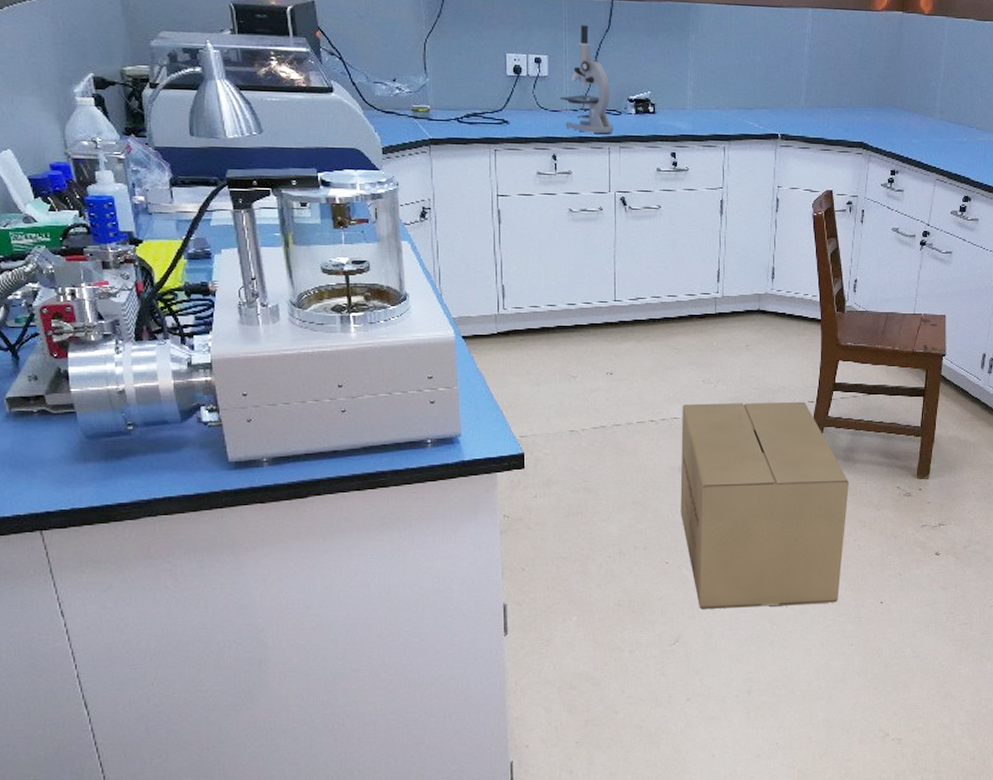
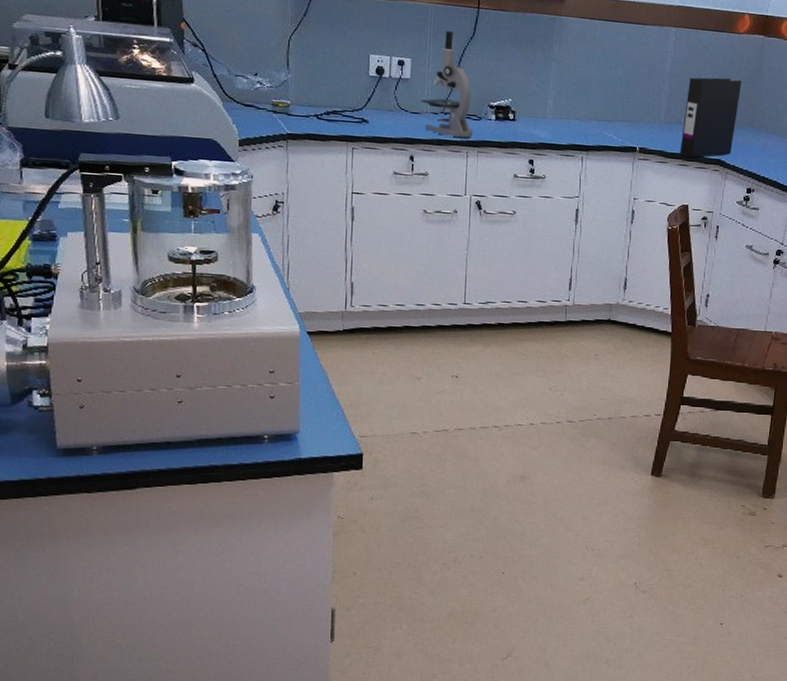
box: present [680,401,849,609] -> none [520,411,693,623]
binder: none [822,58,882,142] -> present [679,77,742,158]

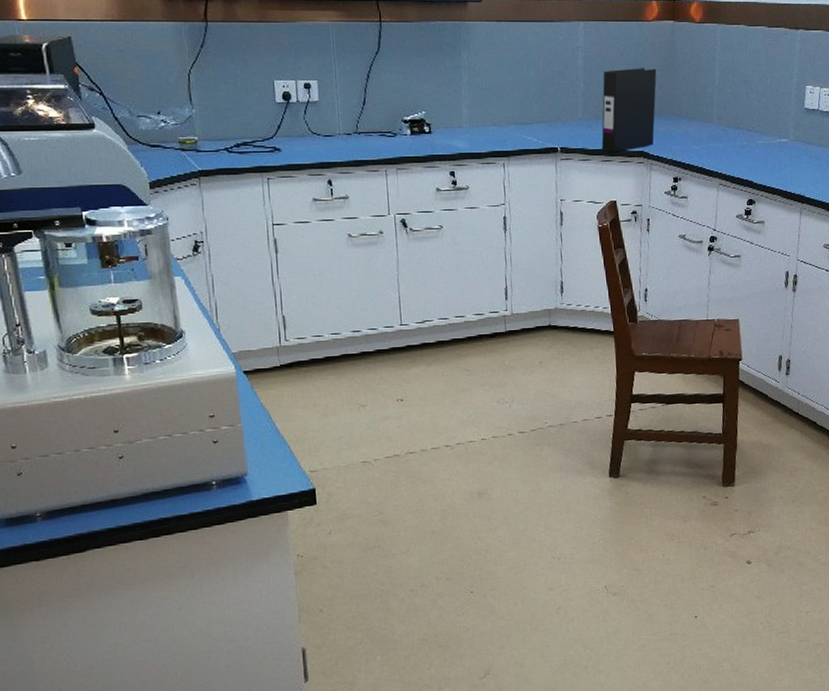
microscope: present [420,31,473,138] -> none [331,48,390,157]

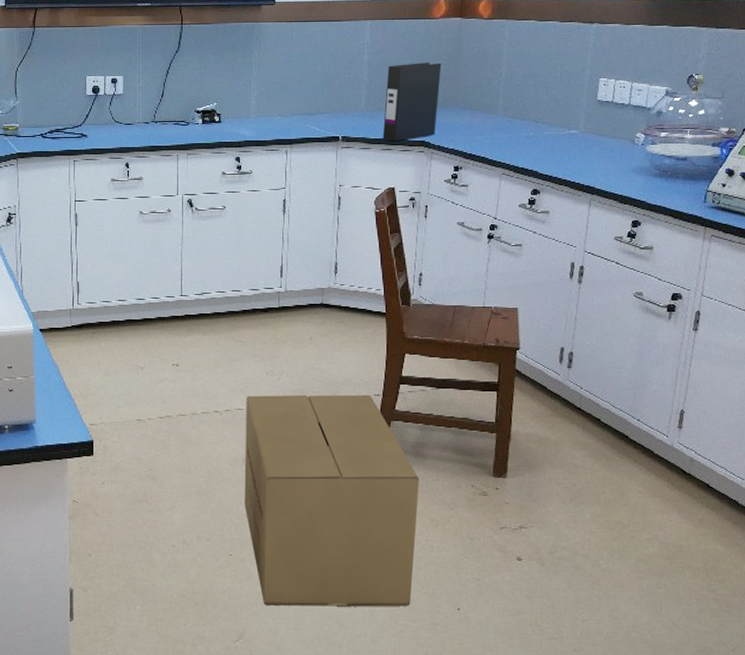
box: none [477,416,654,638] -> present [244,394,419,607]

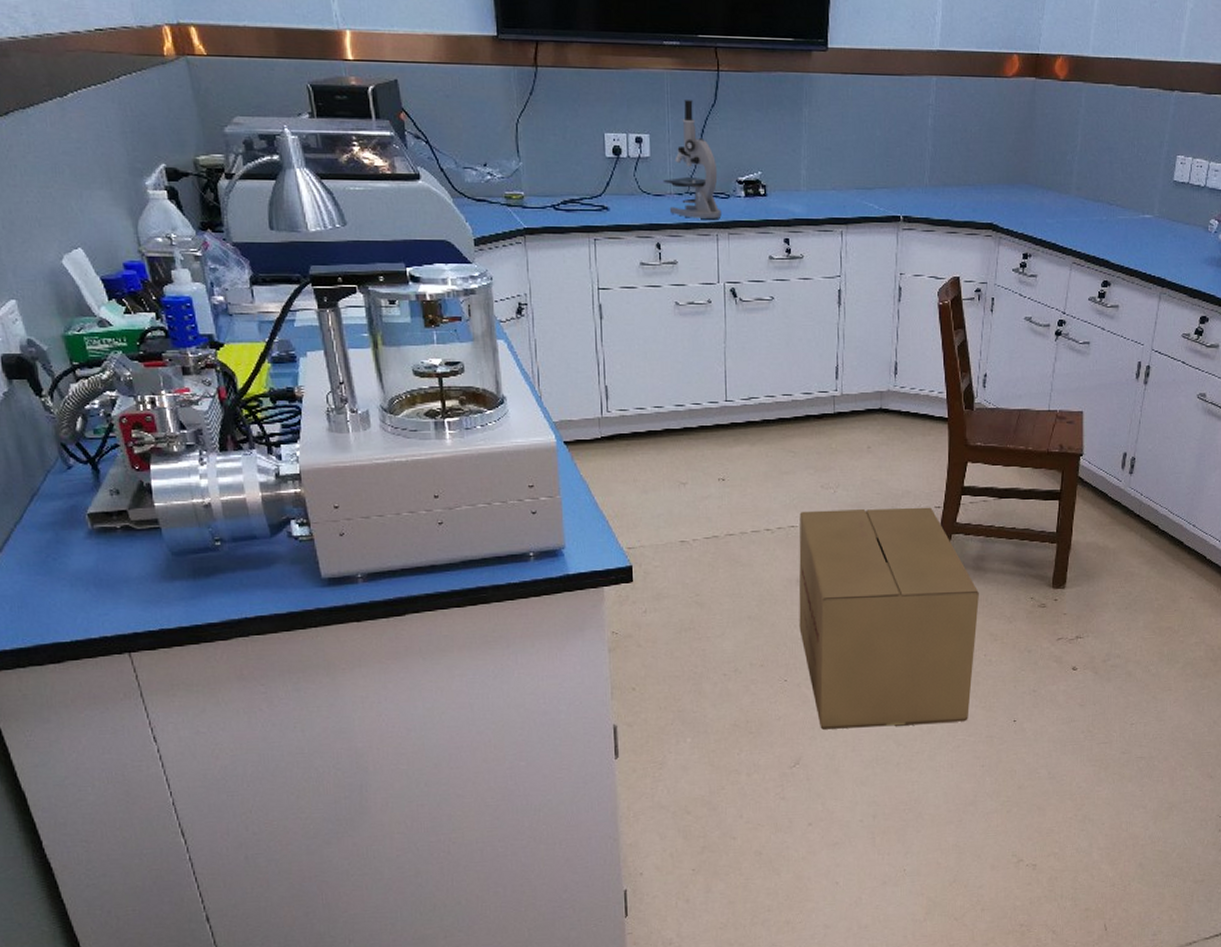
microscope: none [133,48,182,143] -> present [662,100,722,220]
binder: present [382,62,442,142] -> none [947,130,1013,224]

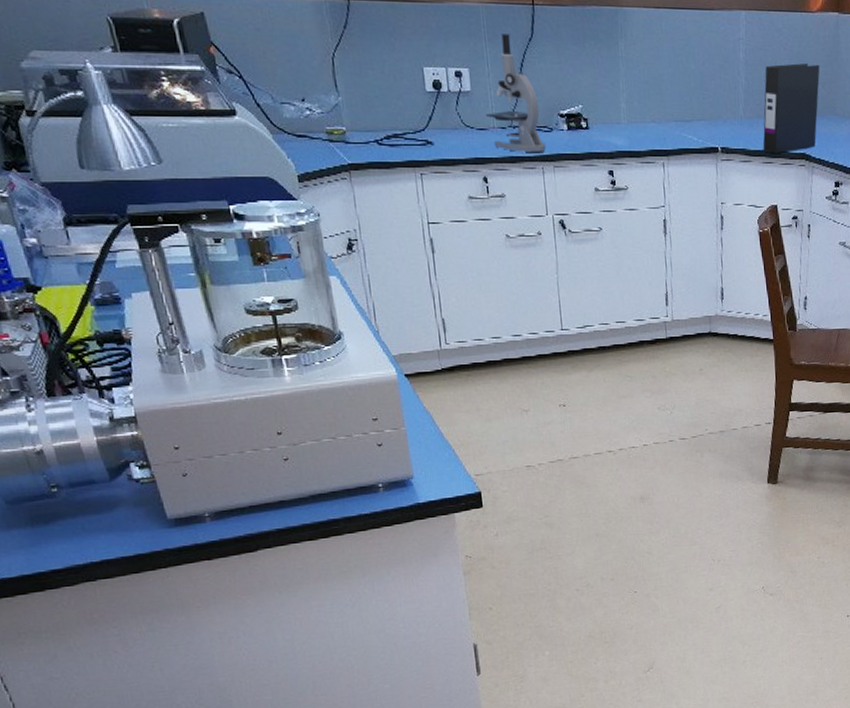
box: present [799,507,979,730] -> none [639,423,811,635]
binder: none [947,130,1013,224] -> present [763,63,820,154]

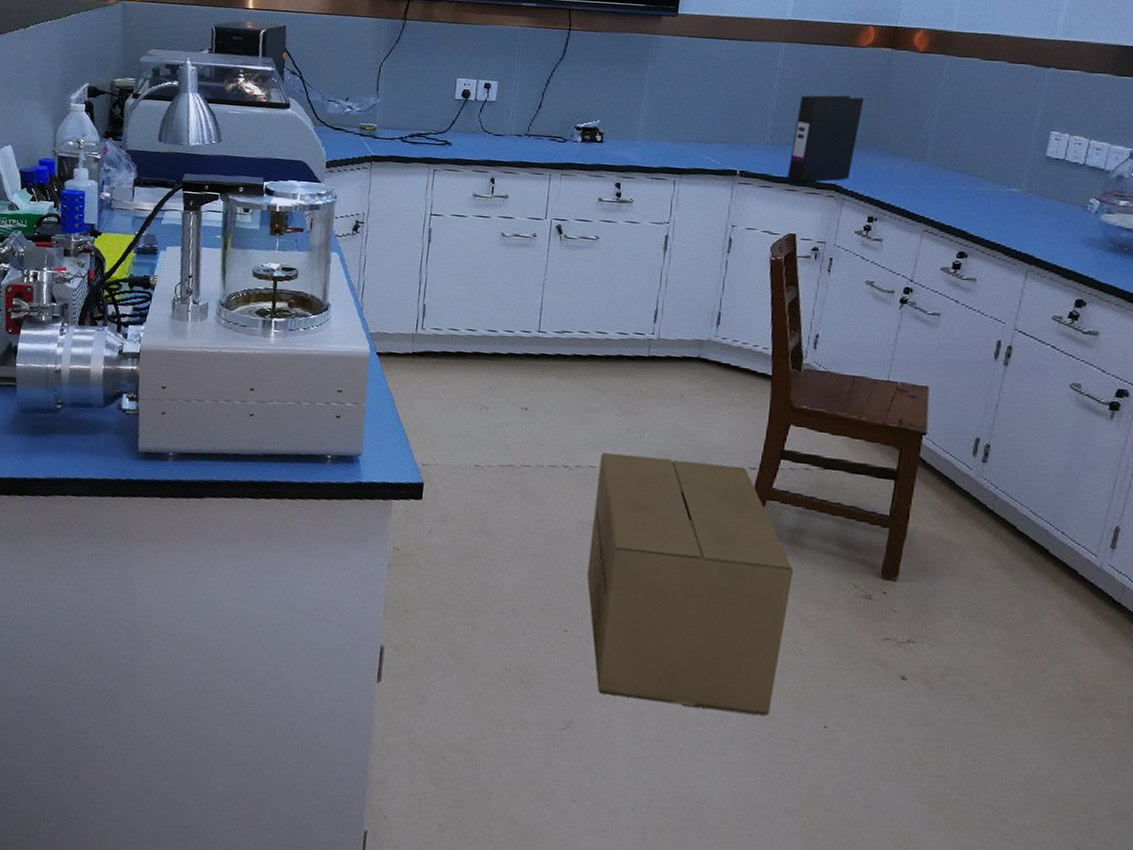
microscope: present [485,34,546,153] -> none [504,53,558,160]
box: none [639,423,811,635] -> present [587,452,793,716]

